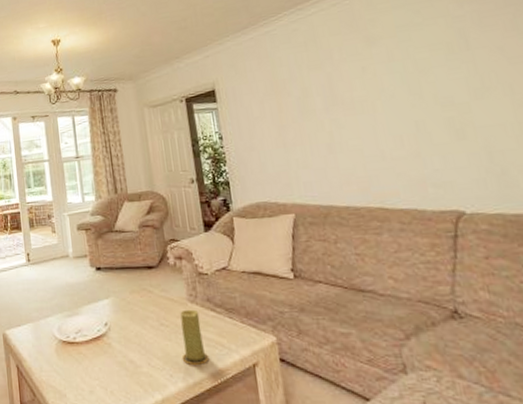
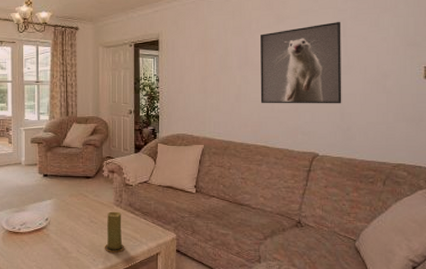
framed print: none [347,31,486,152] -> present [260,21,342,104]

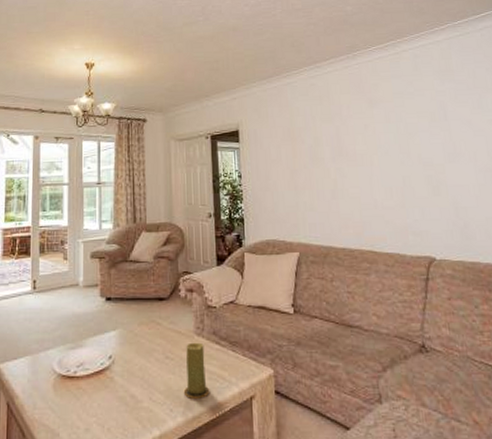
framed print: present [260,21,342,104] -> none [353,103,454,200]

